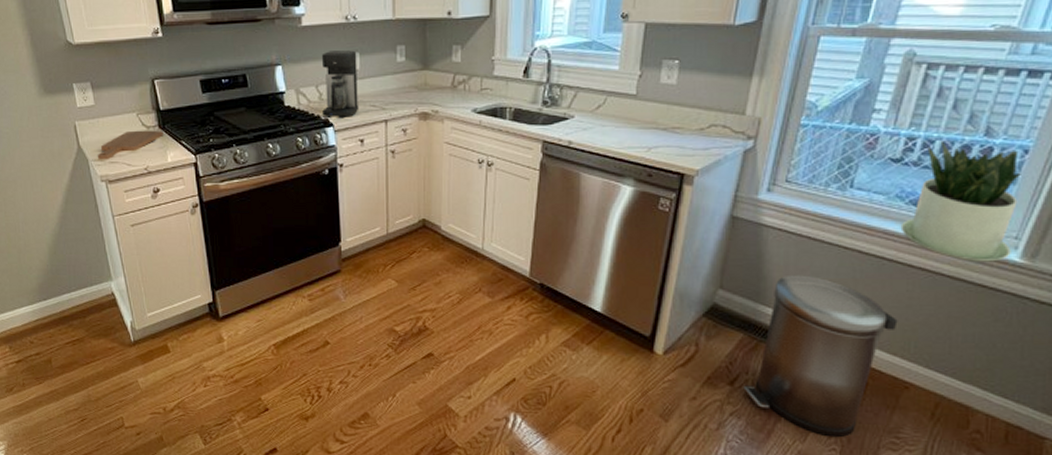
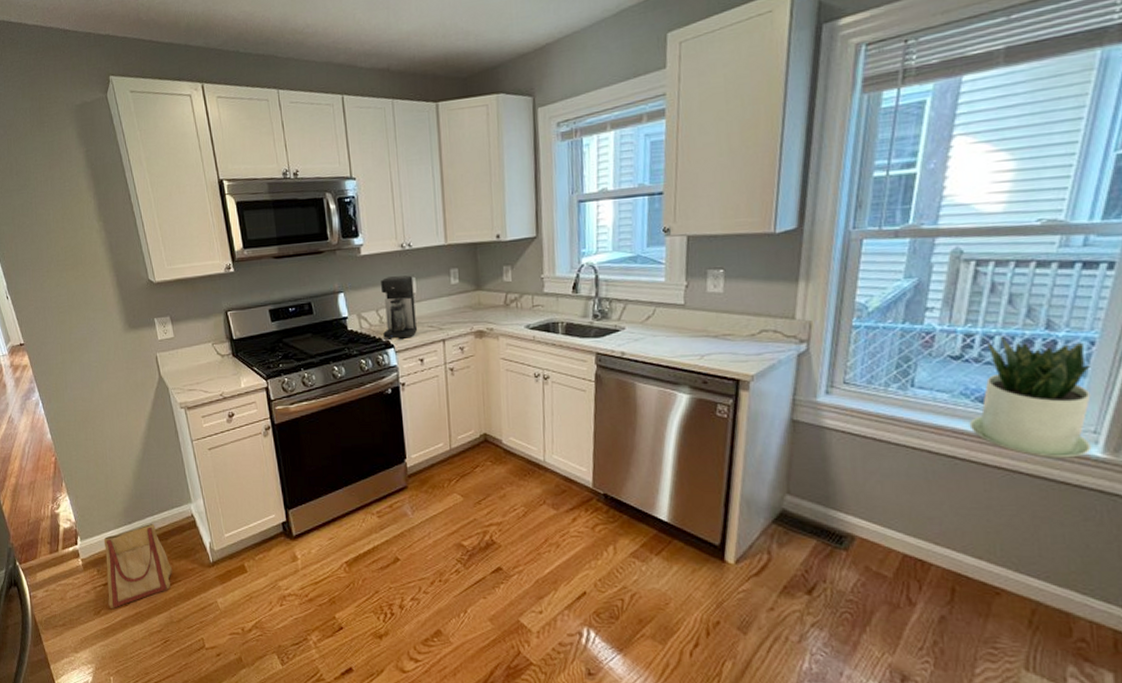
shopping bag: none [16,300,91,386] -> present [103,523,173,608]
cutting board: present [97,130,164,160] -> none [176,358,238,389]
pedal bin: present [743,274,898,438] -> none [822,477,979,649]

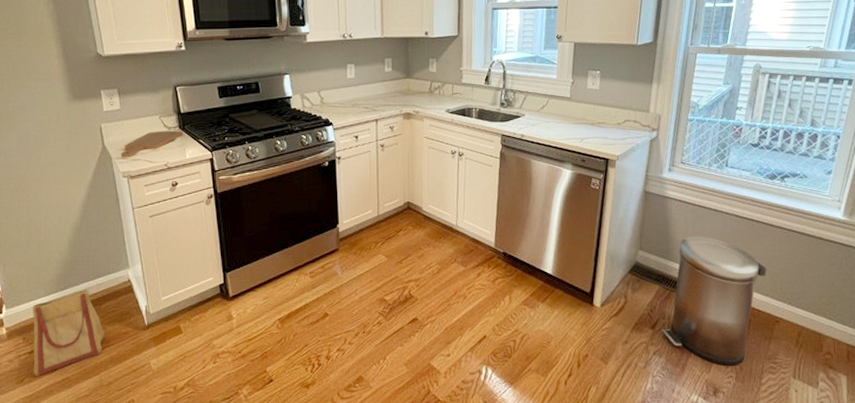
cutting board: none [176,358,238,389] -> present [120,130,184,158]
coffee maker: present [381,275,418,339] -> none [323,62,355,118]
pedal bin: none [822,477,979,649] -> present [662,236,767,367]
planter: present [969,336,1092,459] -> none [762,130,838,220]

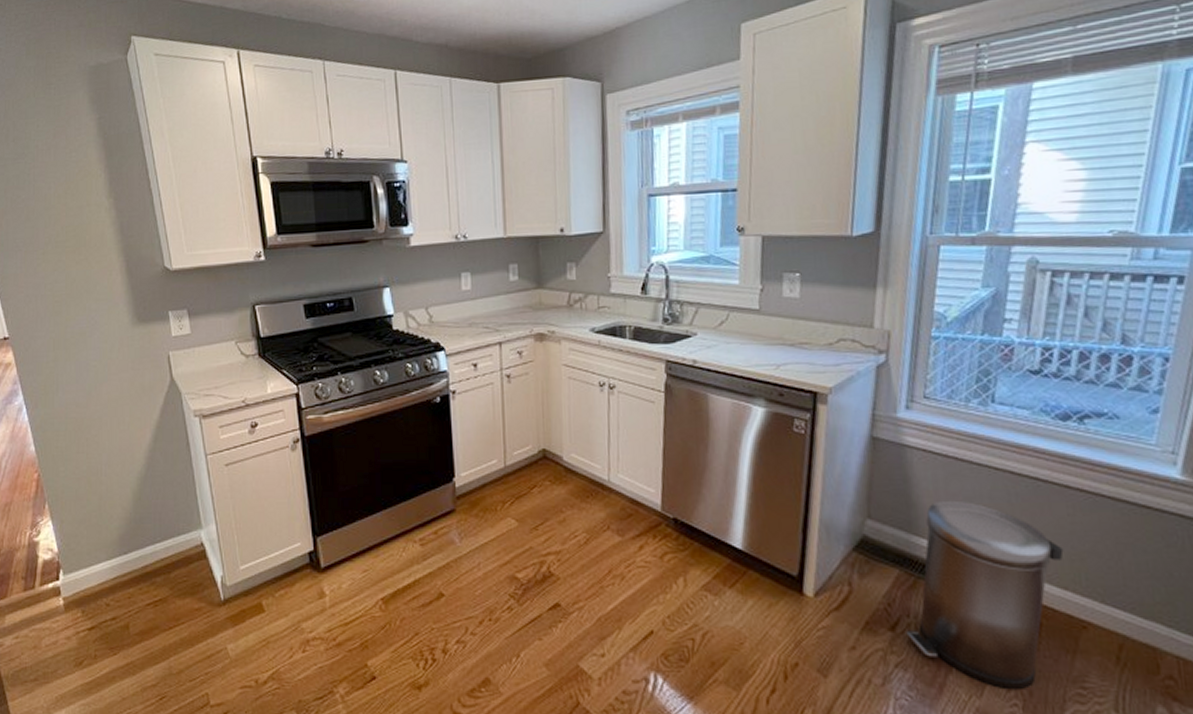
shopping bag: present [32,289,106,376] -> none [92,553,175,658]
cutting board: present [120,130,184,158] -> none [191,359,265,393]

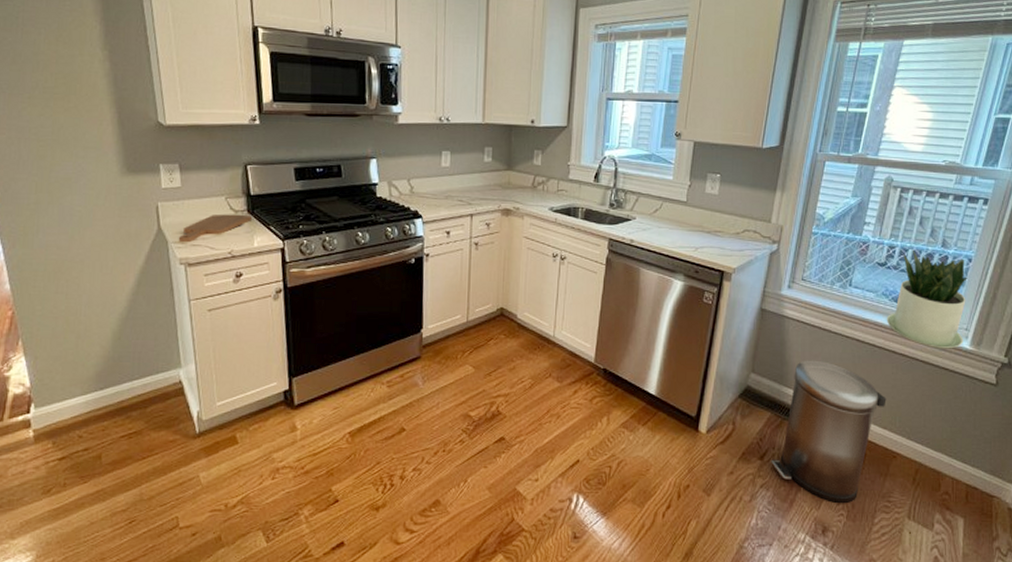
cutting board: none [191,359,265,393] -> present [178,214,253,243]
planter: none [1050,350,1171,480] -> present [886,249,969,349]

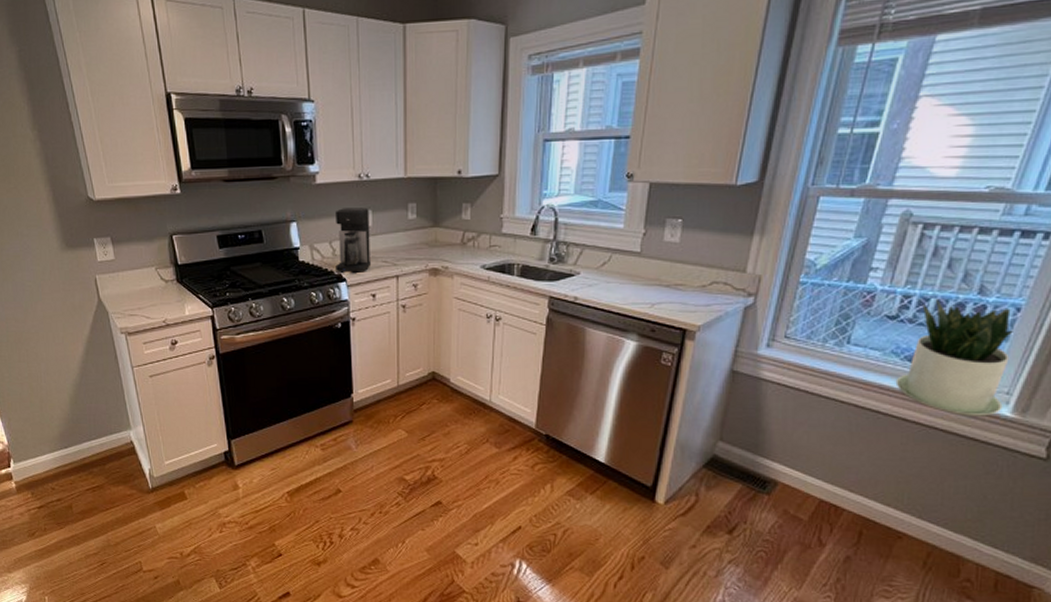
cutting board: present [178,214,253,243] -> none [117,284,182,313]
coffee maker: none [412,148,448,210] -> present [336,207,372,273]
pedal bin: present [771,360,887,504] -> none [741,427,892,585]

